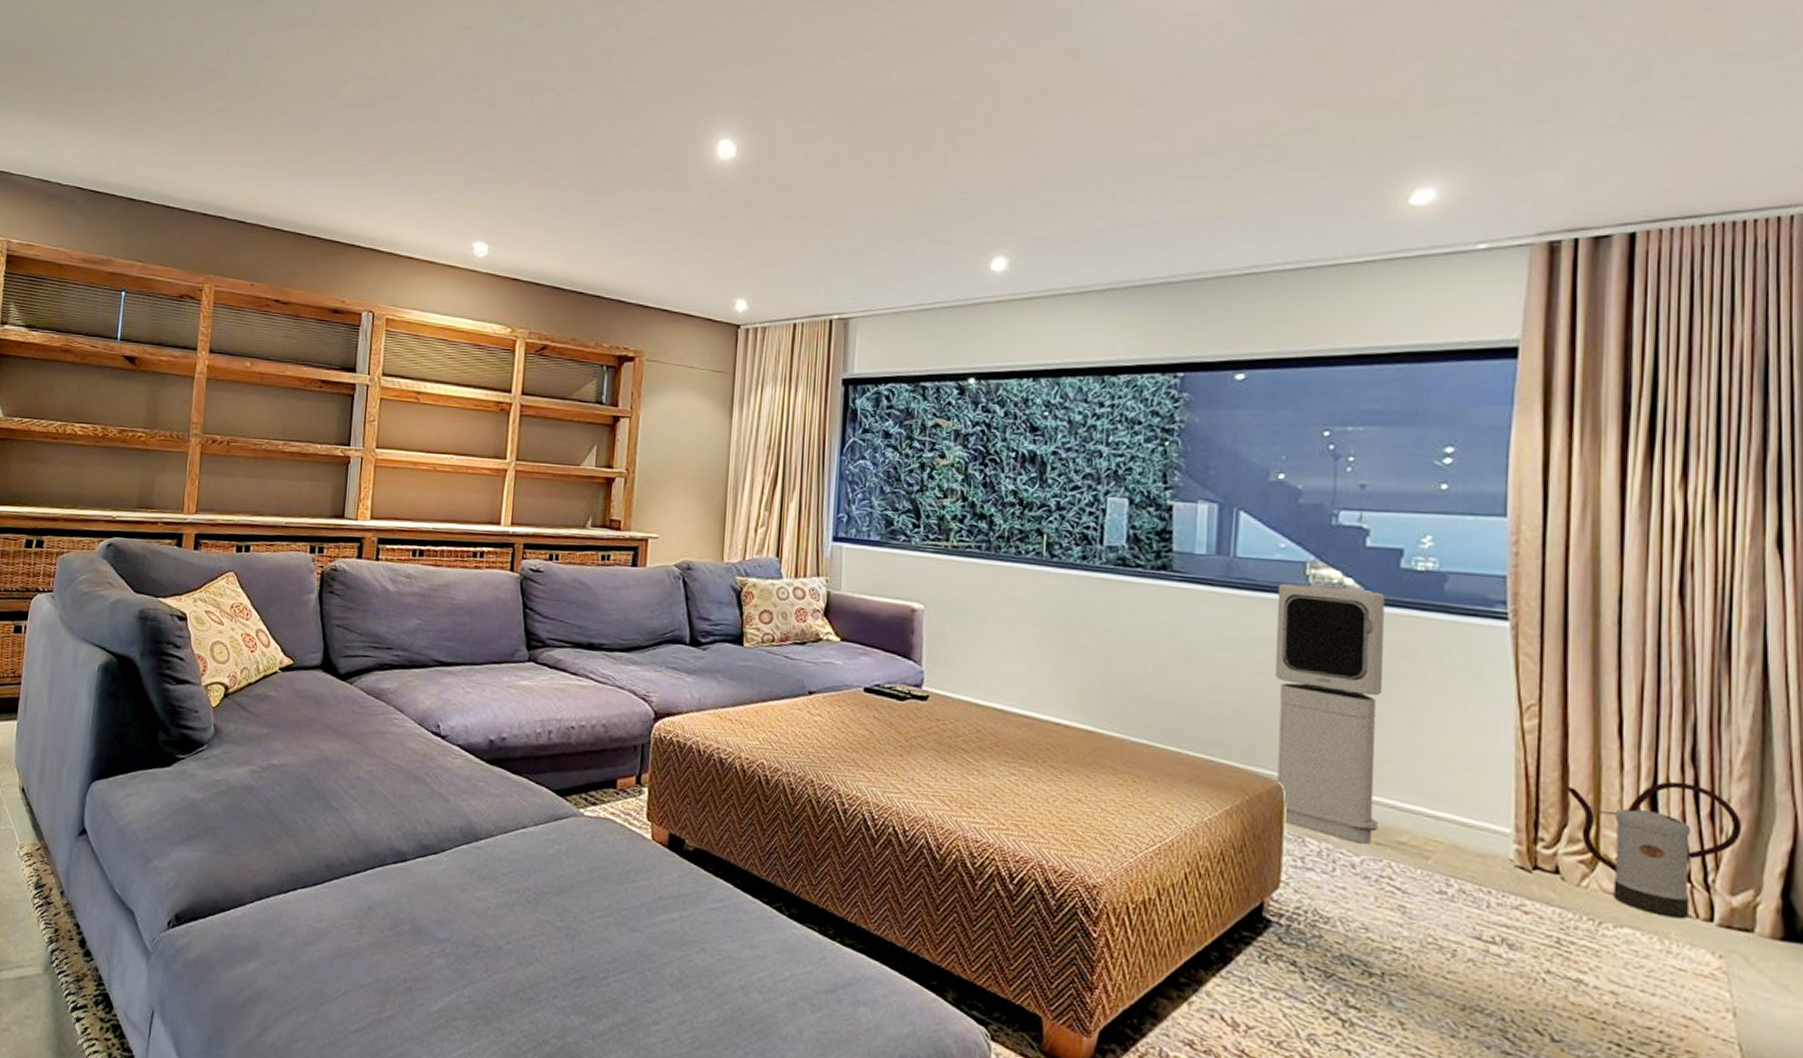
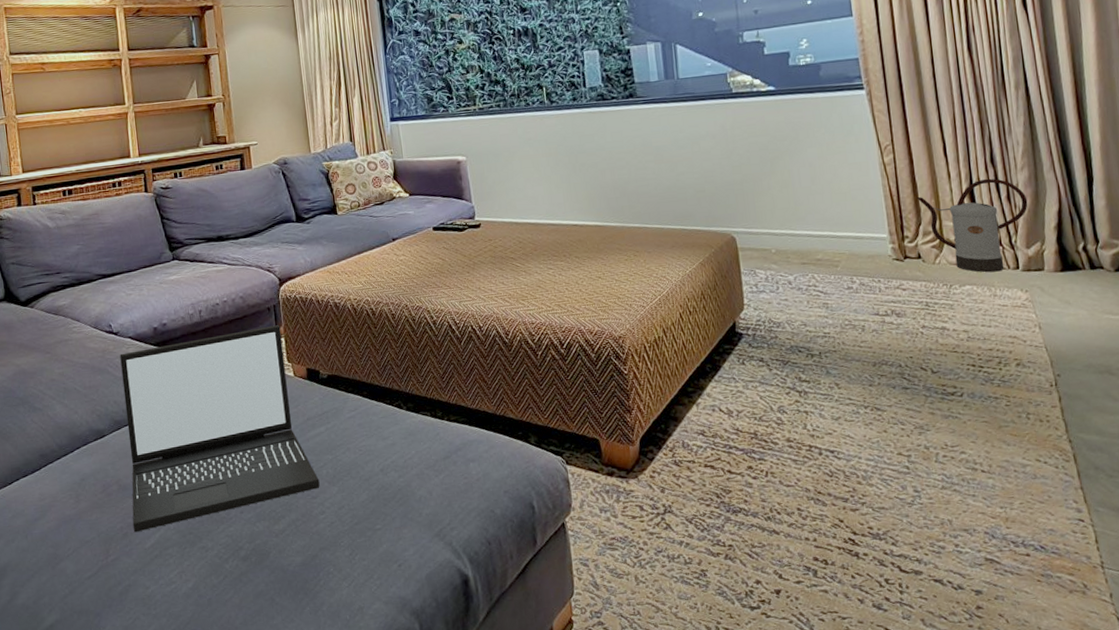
laptop: none [419,763,660,991] -> present [120,325,320,533]
air purifier: present [1274,583,1385,844] -> none [710,85,802,267]

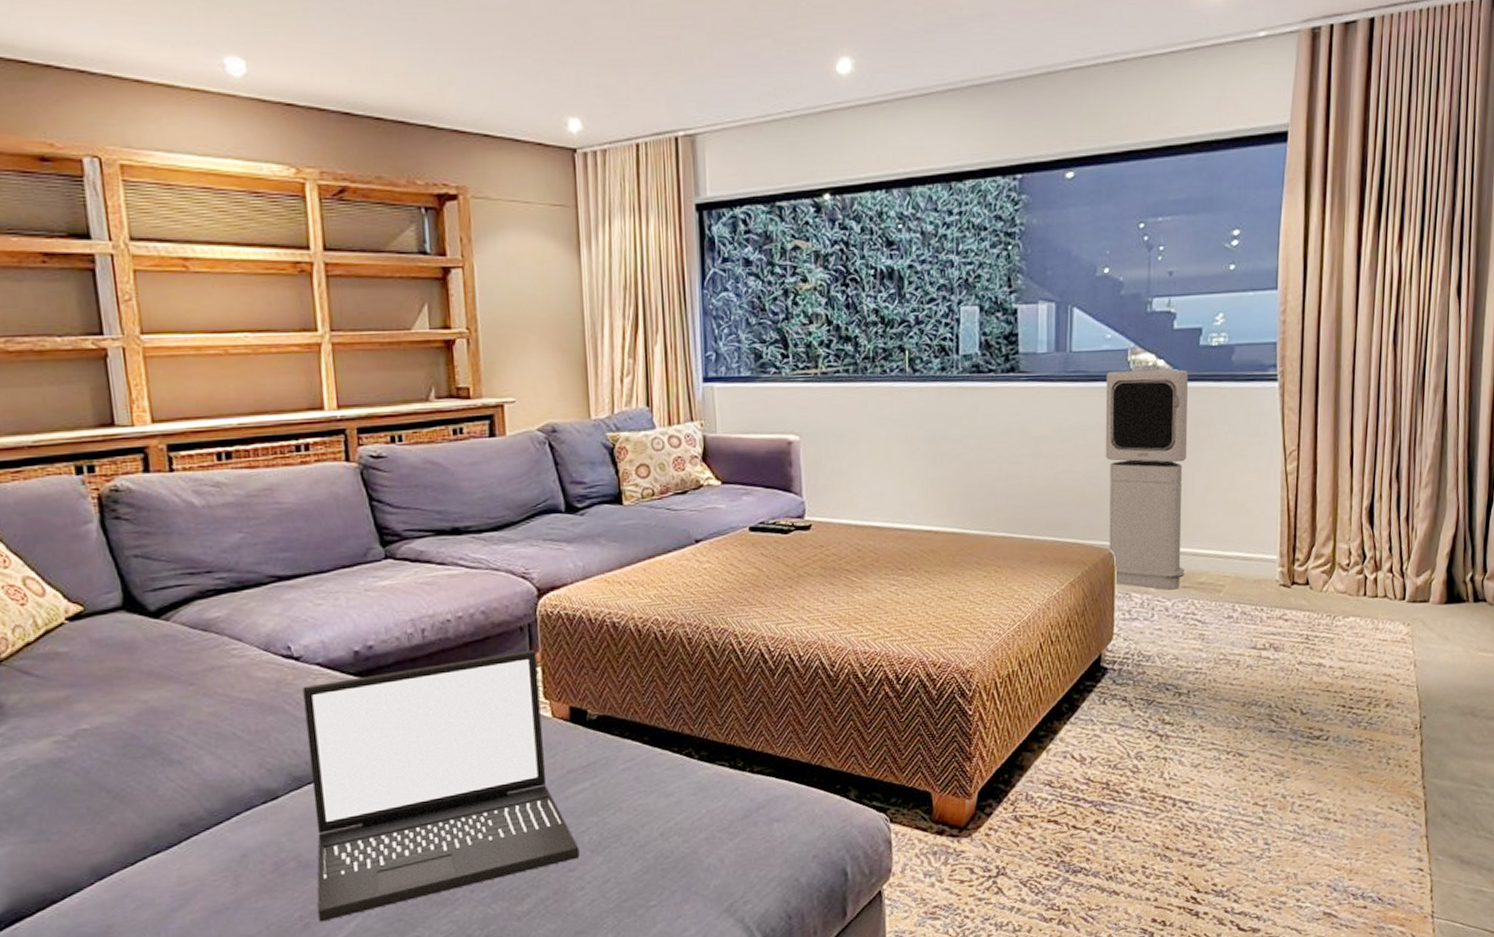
air purifier: none [710,85,802,267] -> present [1105,367,1188,590]
watering can: present [916,178,1028,273] -> none [1314,495,1426,603]

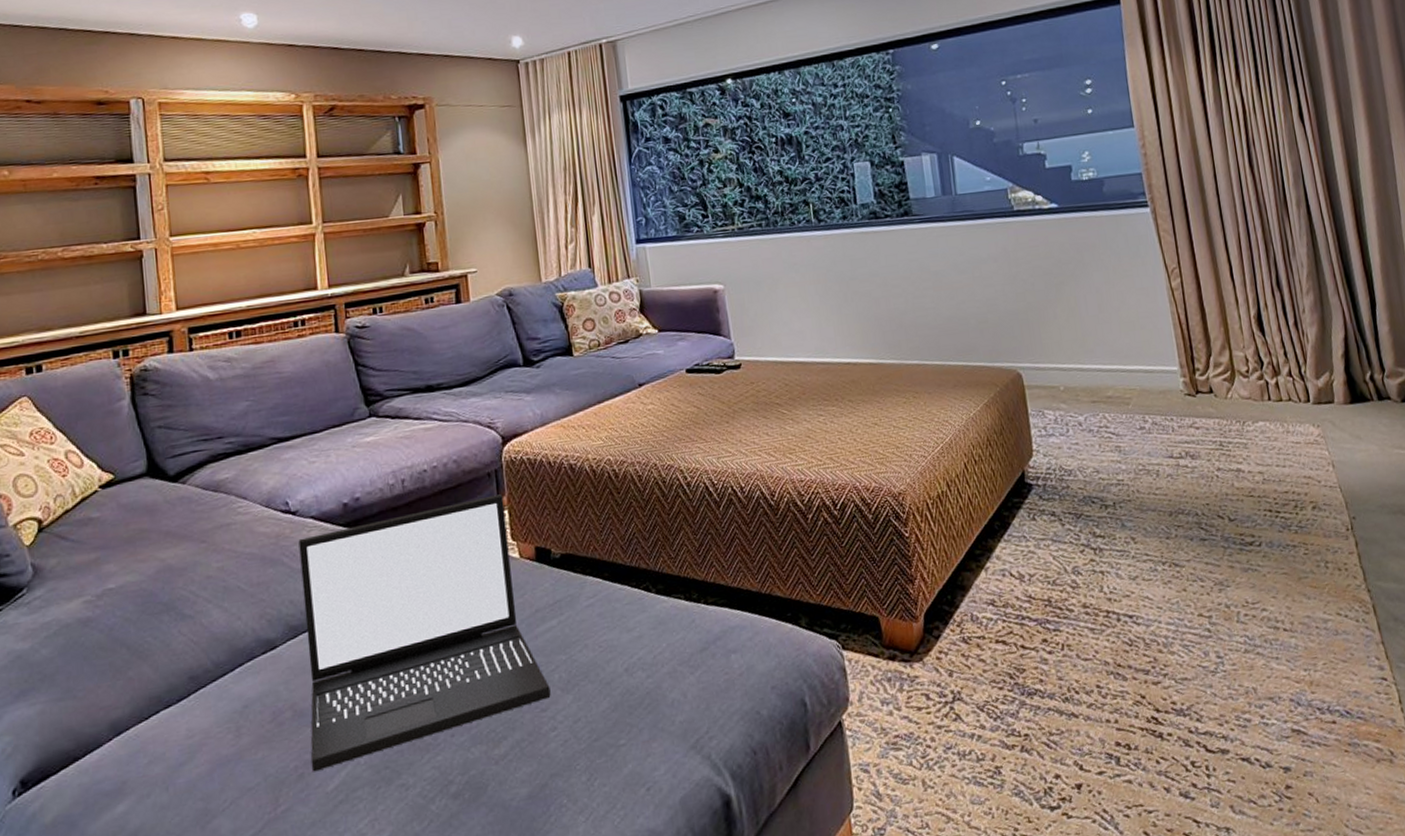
air purifier: present [1105,367,1188,590] -> none [990,202,1092,406]

